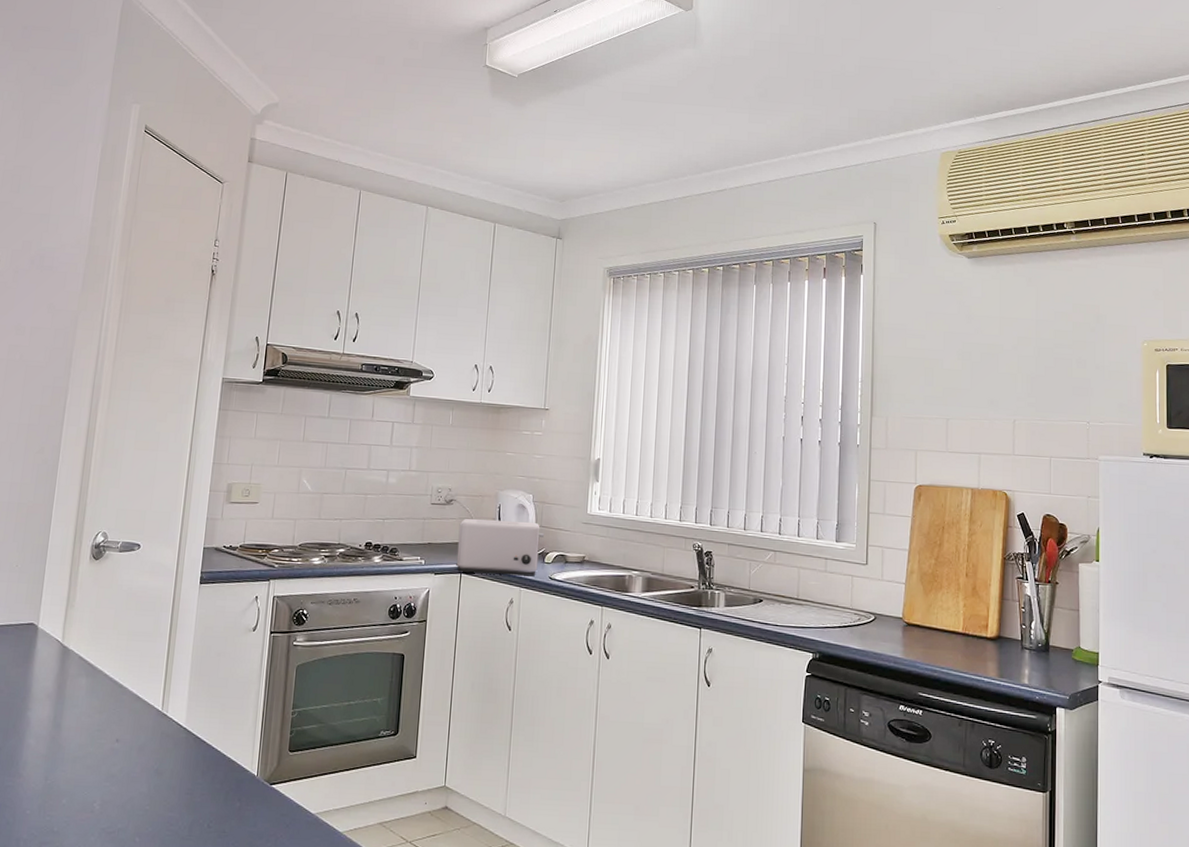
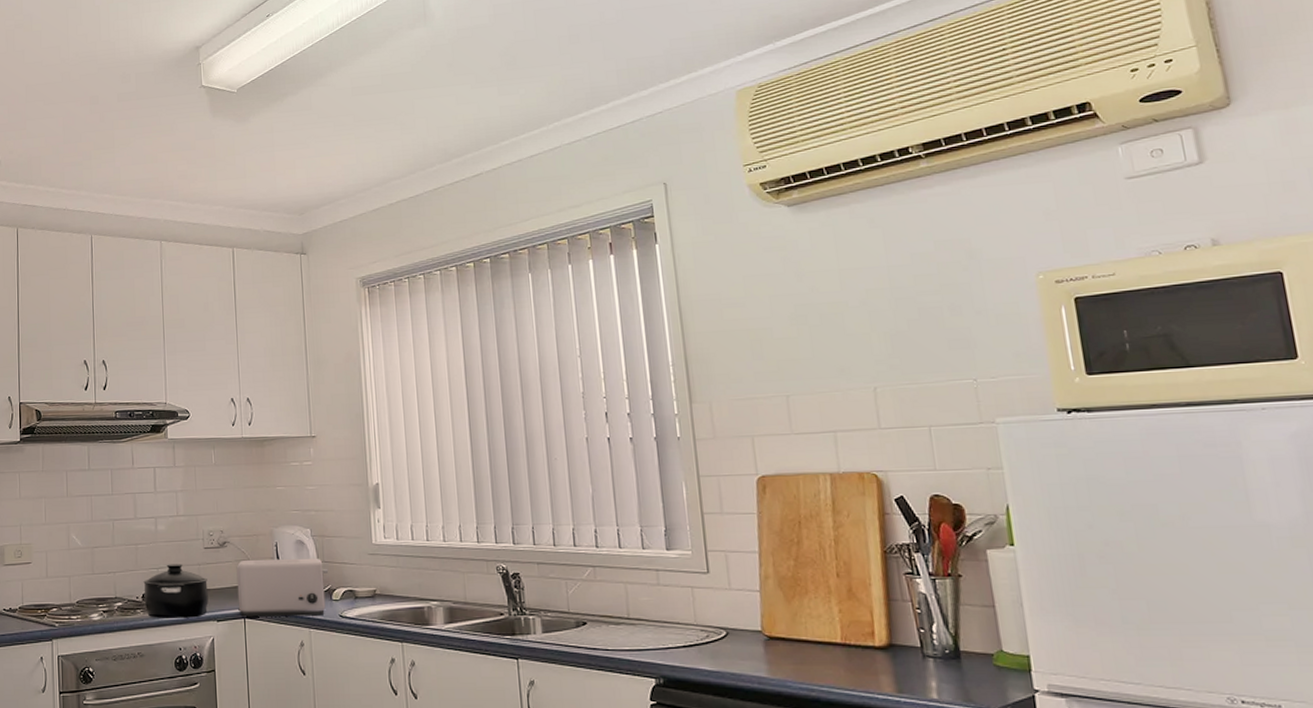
saucepan: none [366,516,430,569] -> present [143,564,208,619]

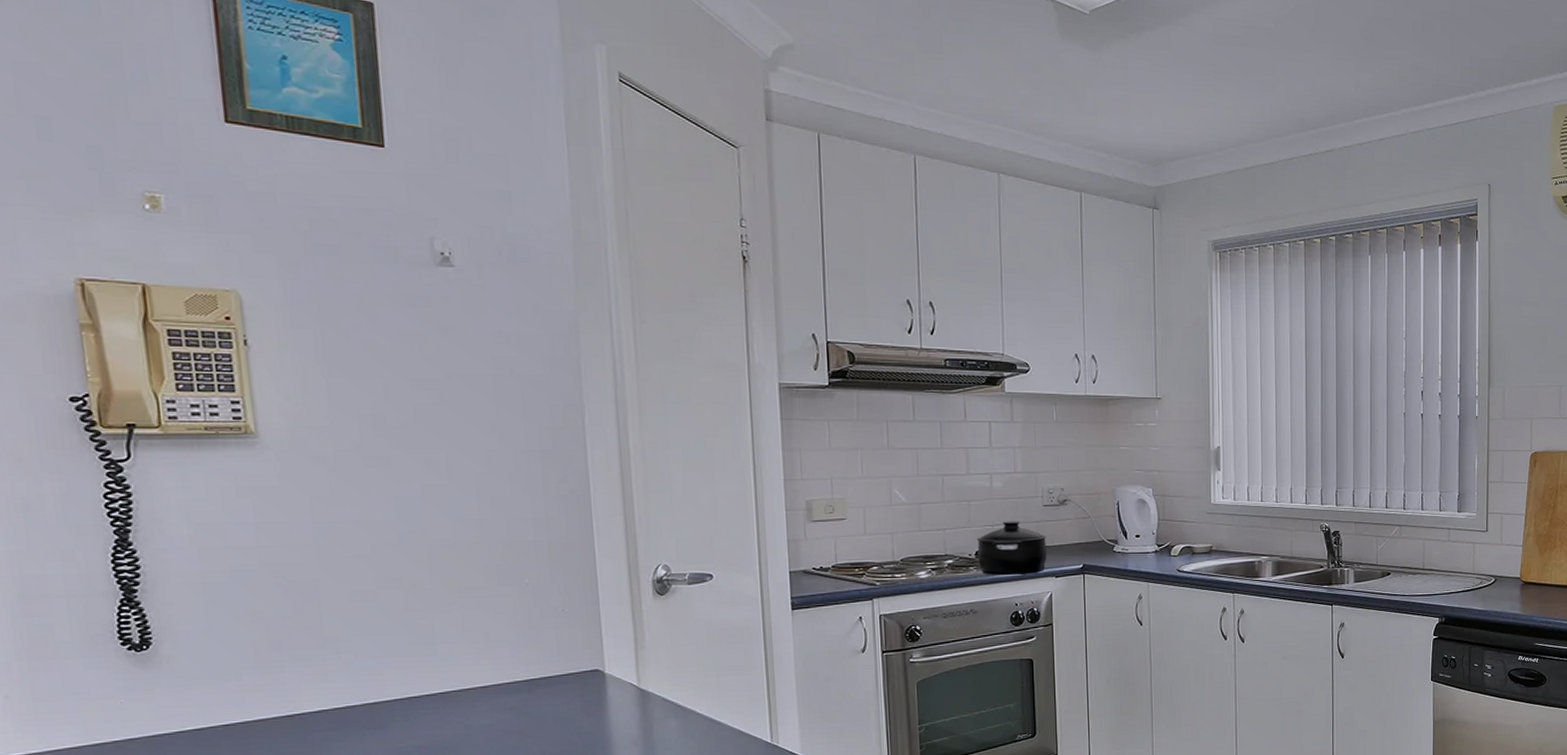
toaster: present [236,558,329,618] -> none [1076,516,1169,574]

